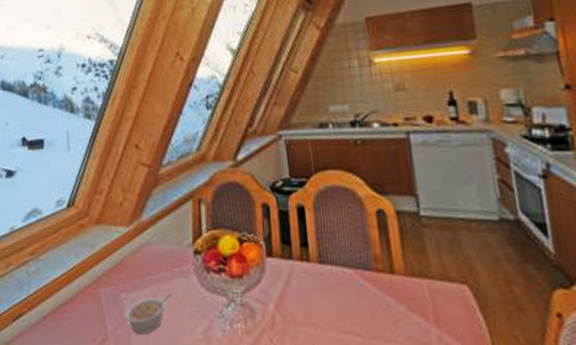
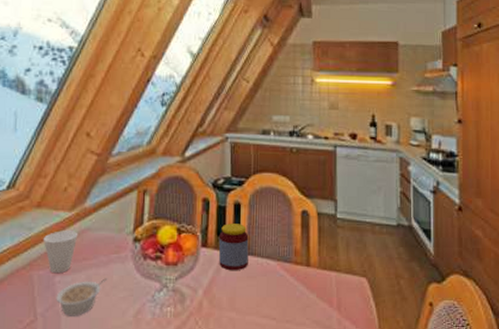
cup: none [105,246,139,291] -> present [43,231,78,274]
jar: none [284,229,321,281] -> present [218,224,249,270]

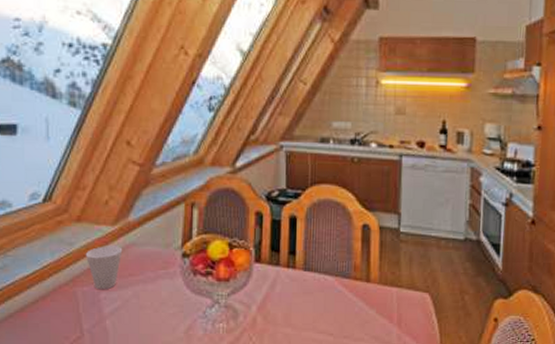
legume: present [56,278,108,316] -> none [102,294,156,333]
jar: present [218,224,249,270] -> none [273,238,305,286]

